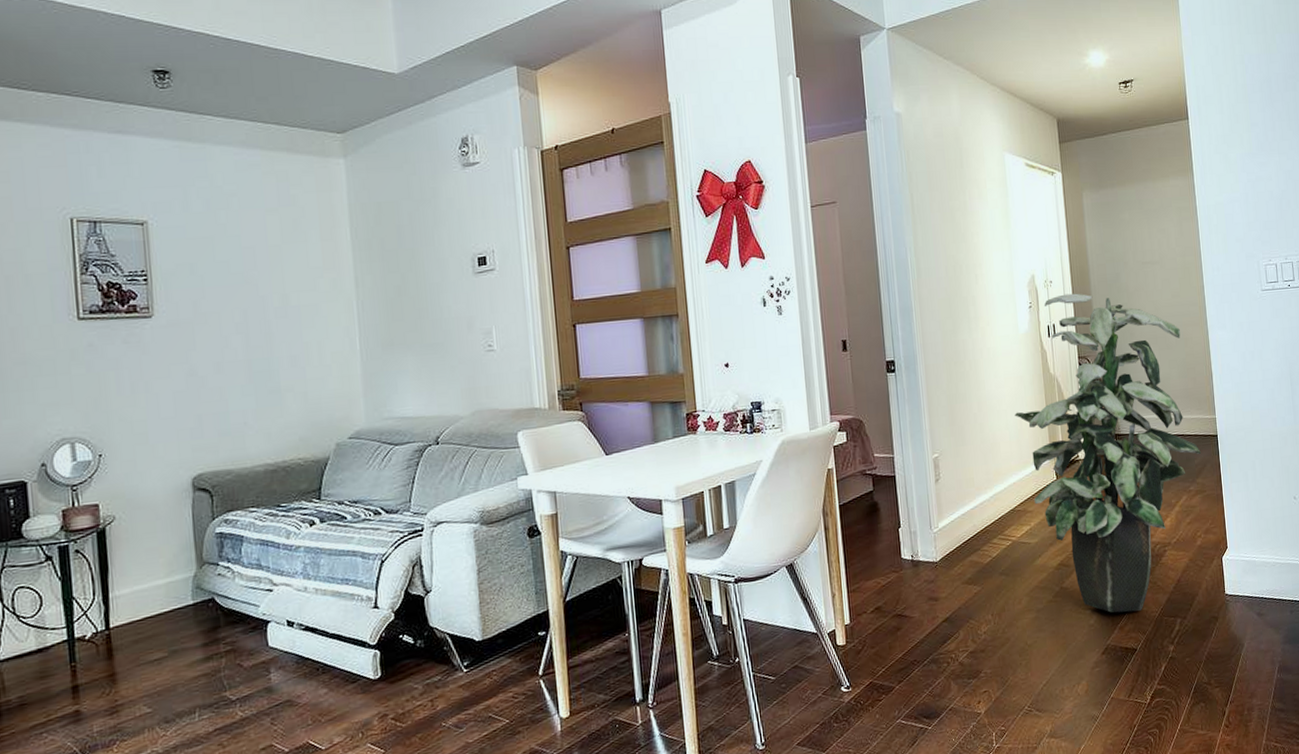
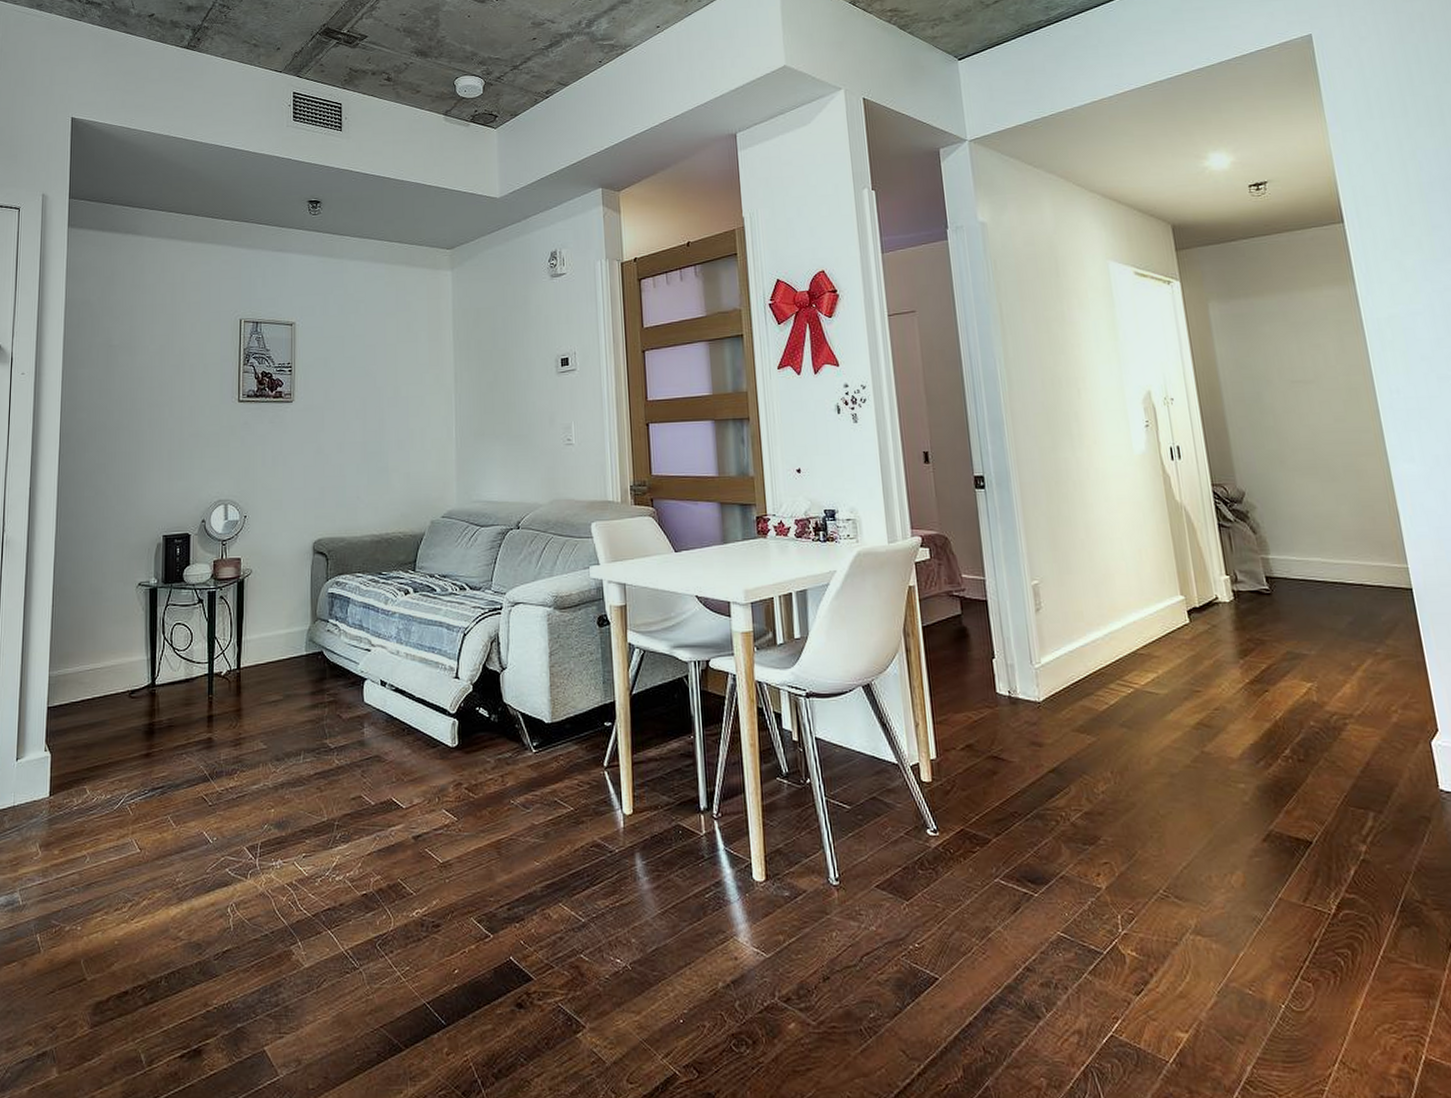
indoor plant: present [1014,293,1201,613] -> none [1131,413,1389,795]

